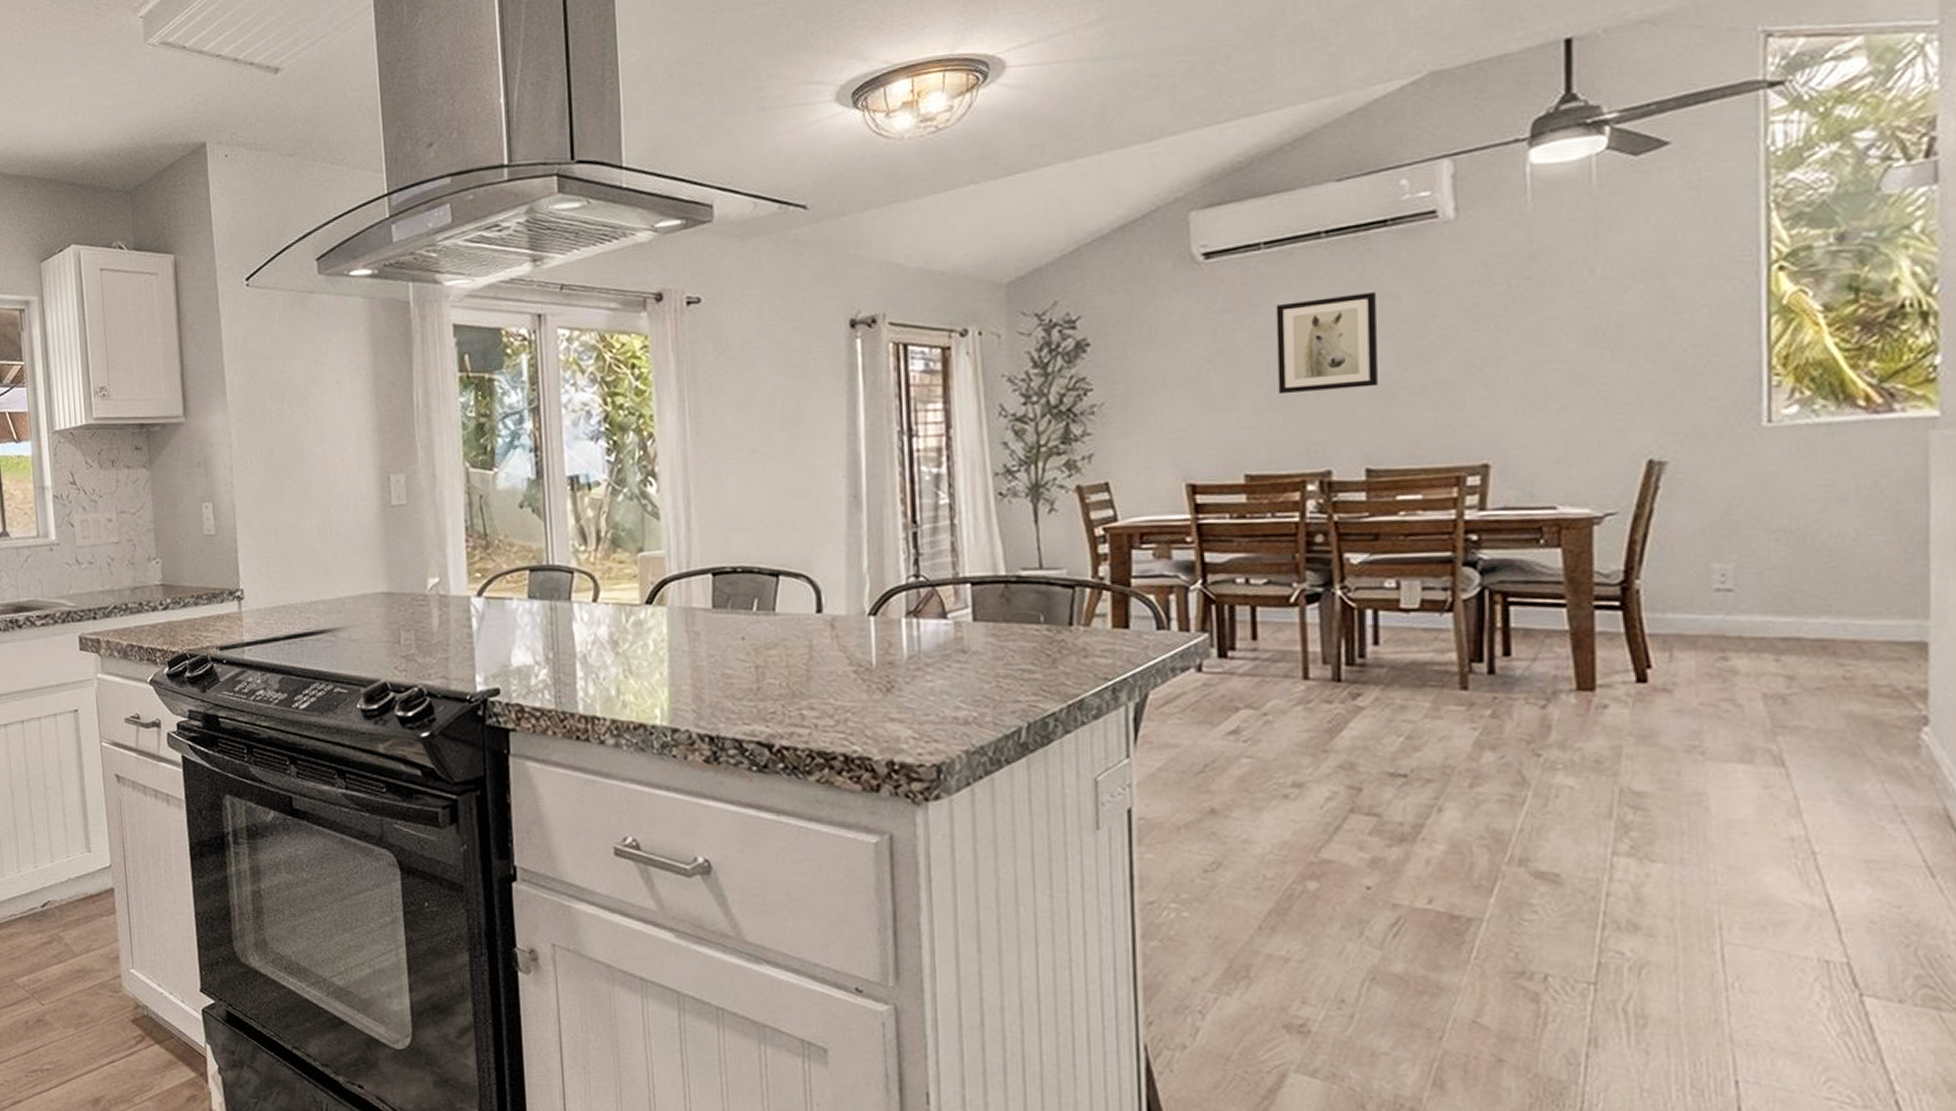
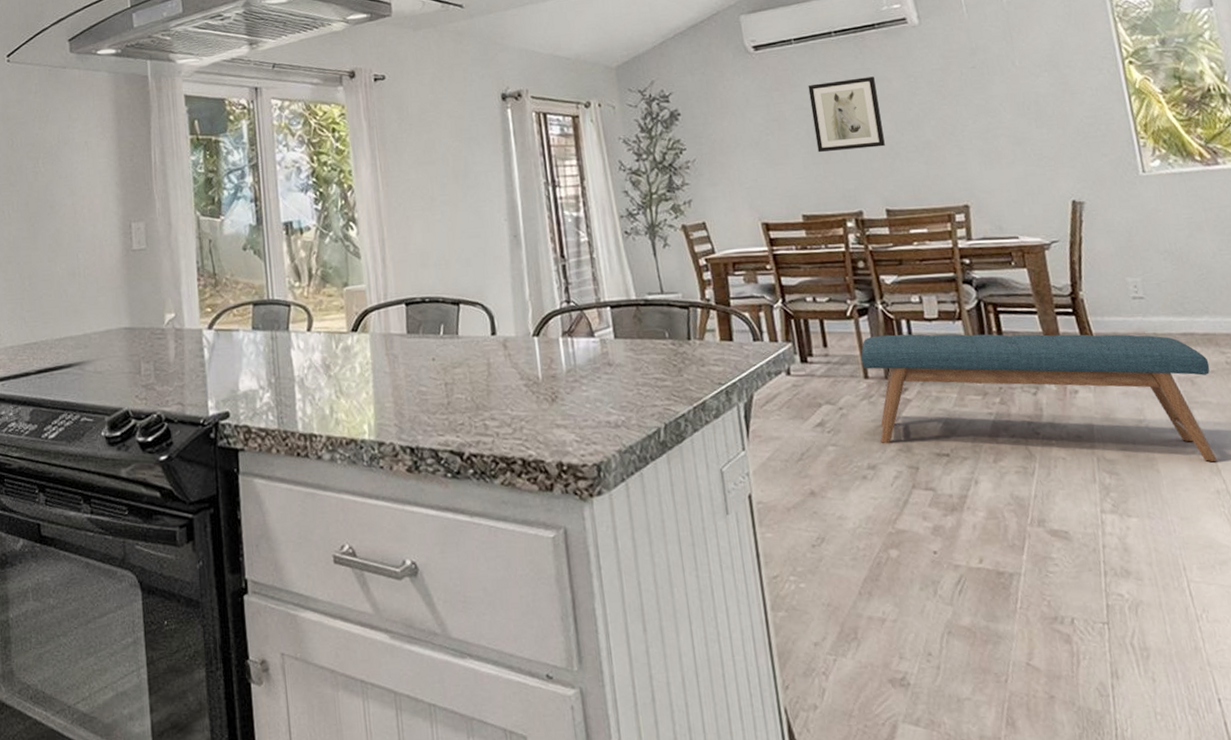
bench: none [1303,627,1816,801] -> present [861,334,1218,461]

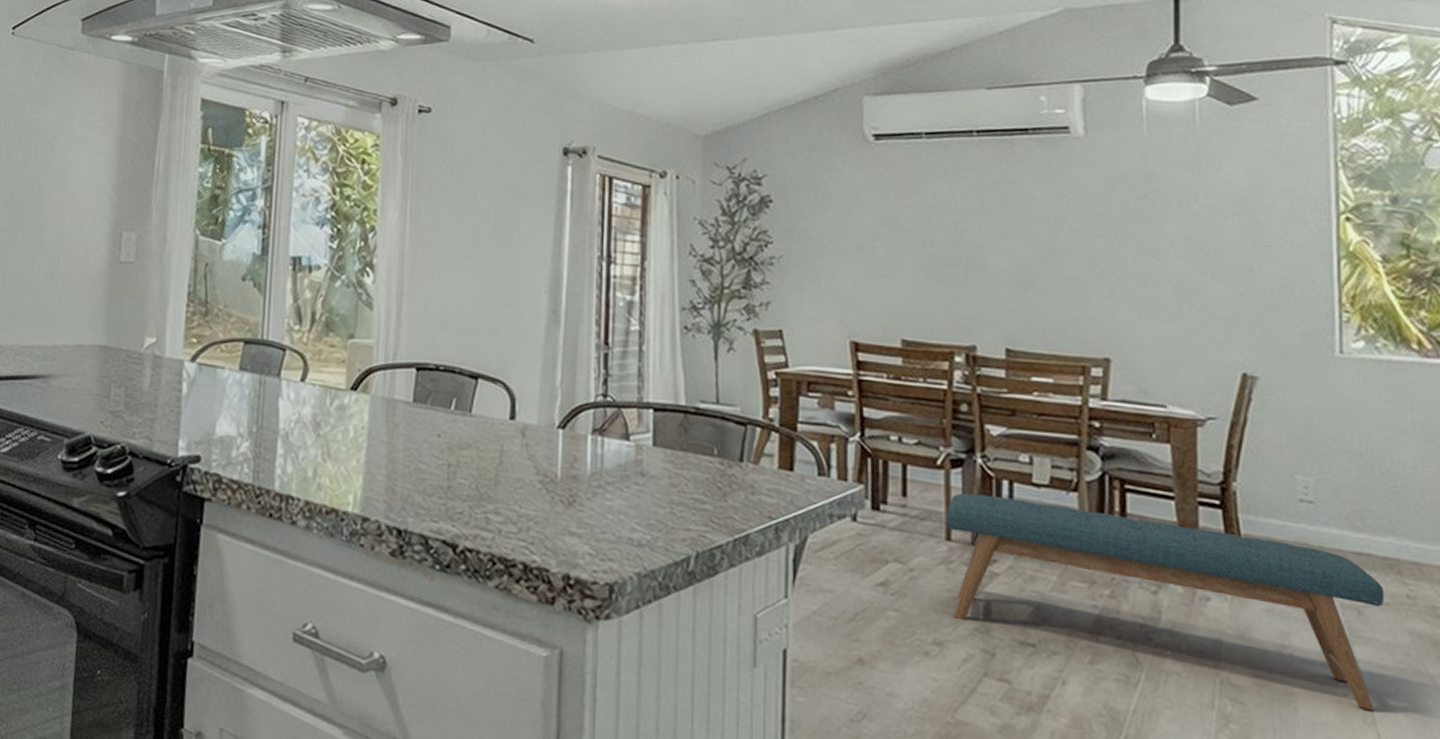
wall art: present [808,77,885,153] -> none [933,189,1017,275]

